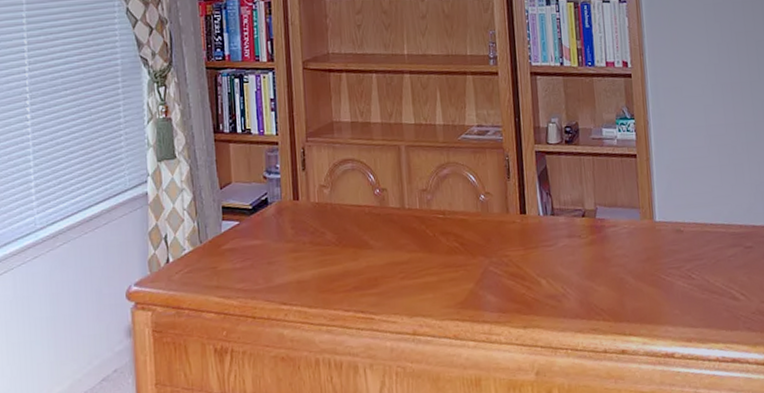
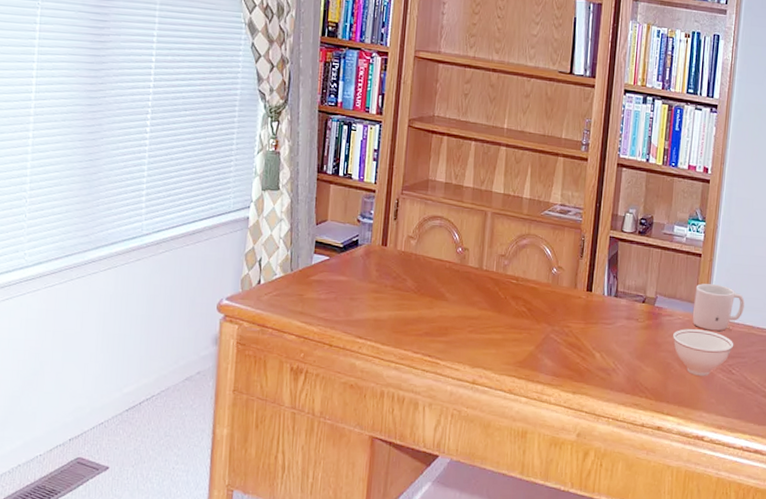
bowl: none [621,235,689,288] -> present [673,329,734,377]
mug: none [636,184,693,237] -> present [692,283,745,332]

